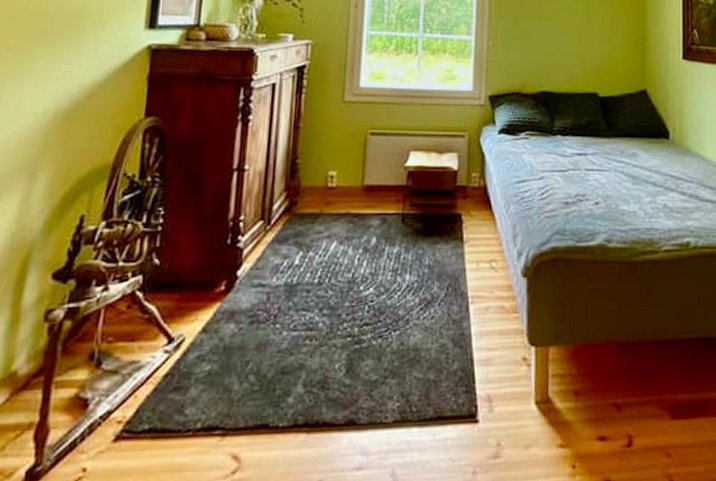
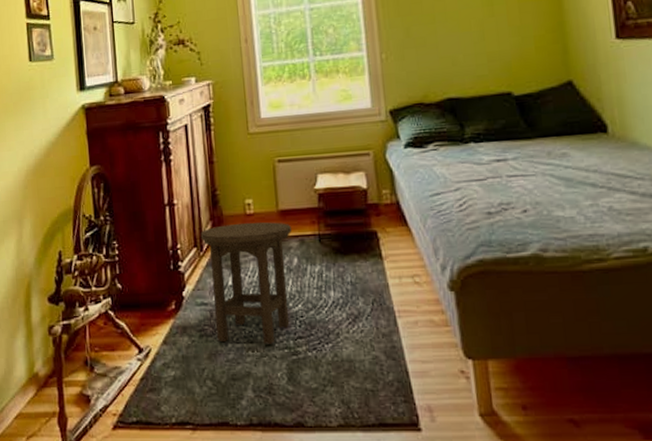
stool: none [270,196,374,332] -> present [200,222,291,344]

